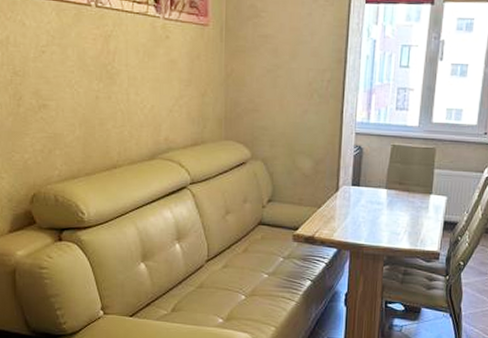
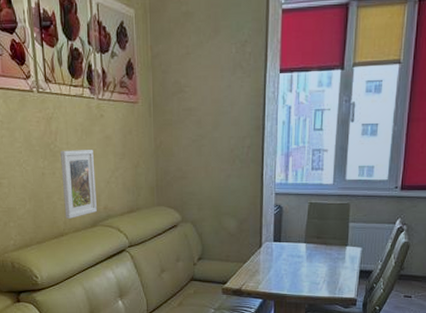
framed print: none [118,72,157,149] -> present [60,150,97,219]

